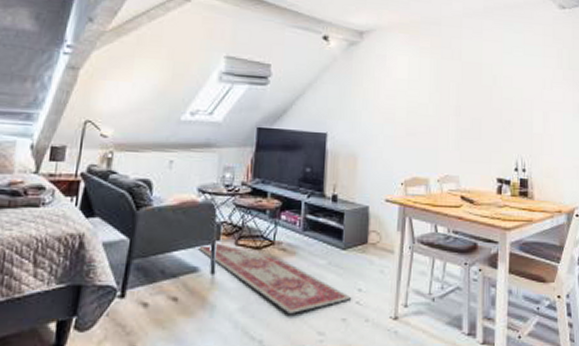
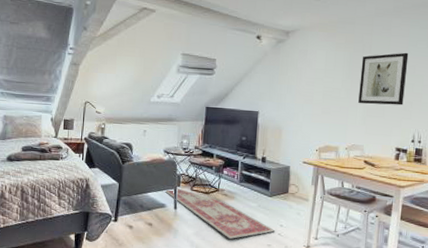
wall art: none [450,60,504,125] -> present [358,52,409,106]

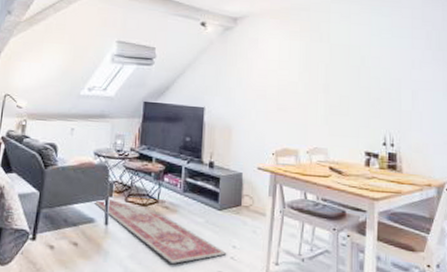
wall art: present [358,52,409,106] -> none [318,42,372,102]

